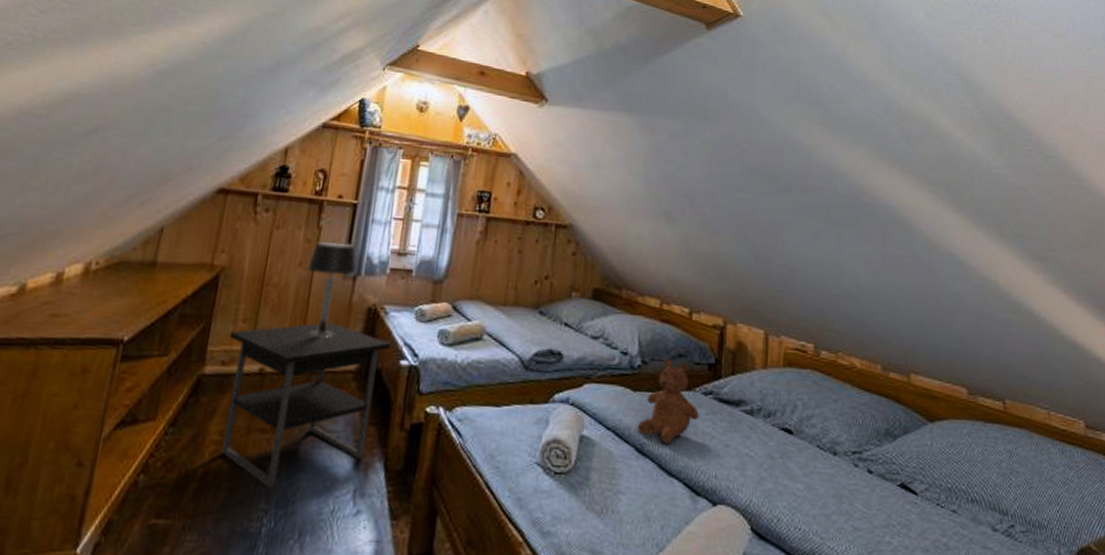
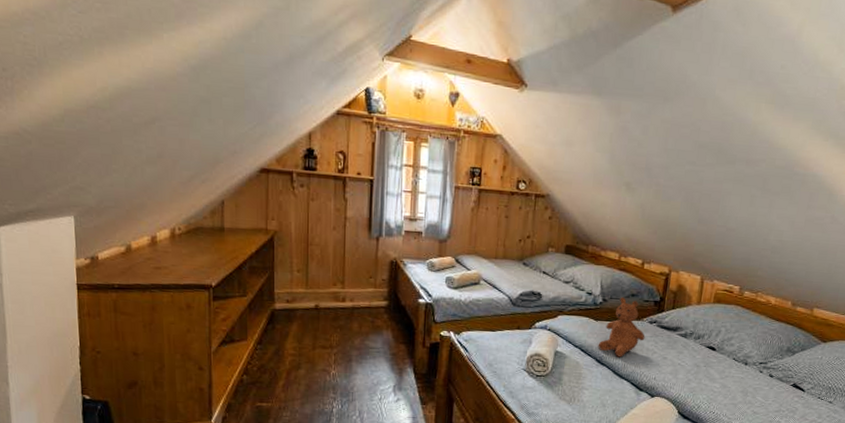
nightstand: present [221,322,391,488] -> none [289,272,411,384]
table lamp: present [307,241,357,338] -> none [340,210,378,283]

